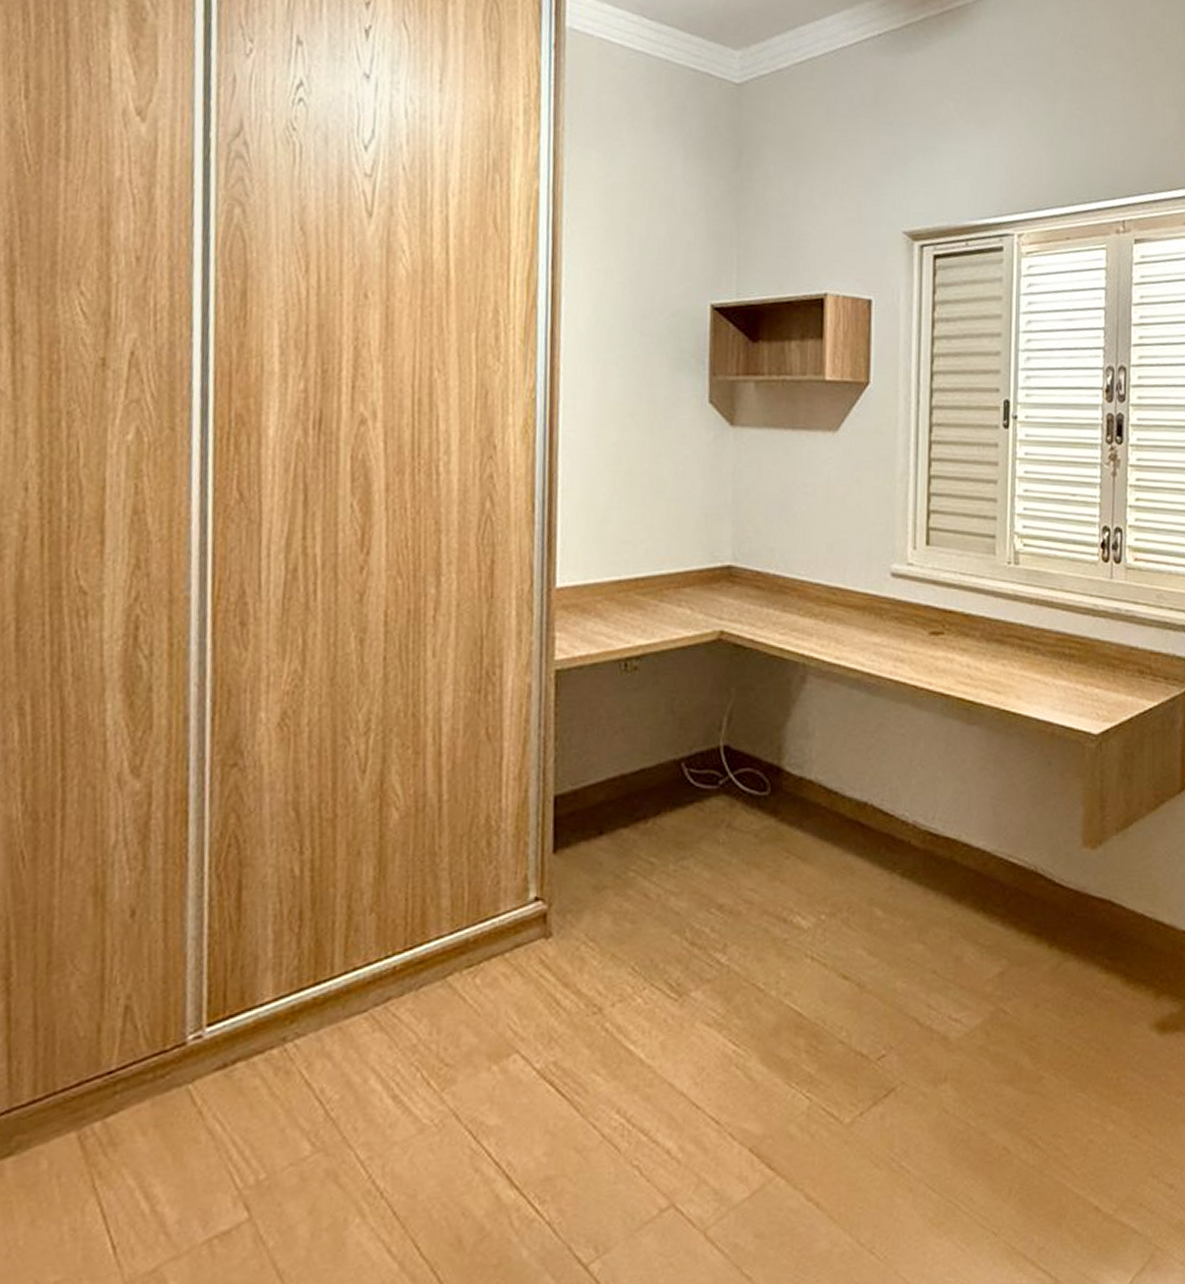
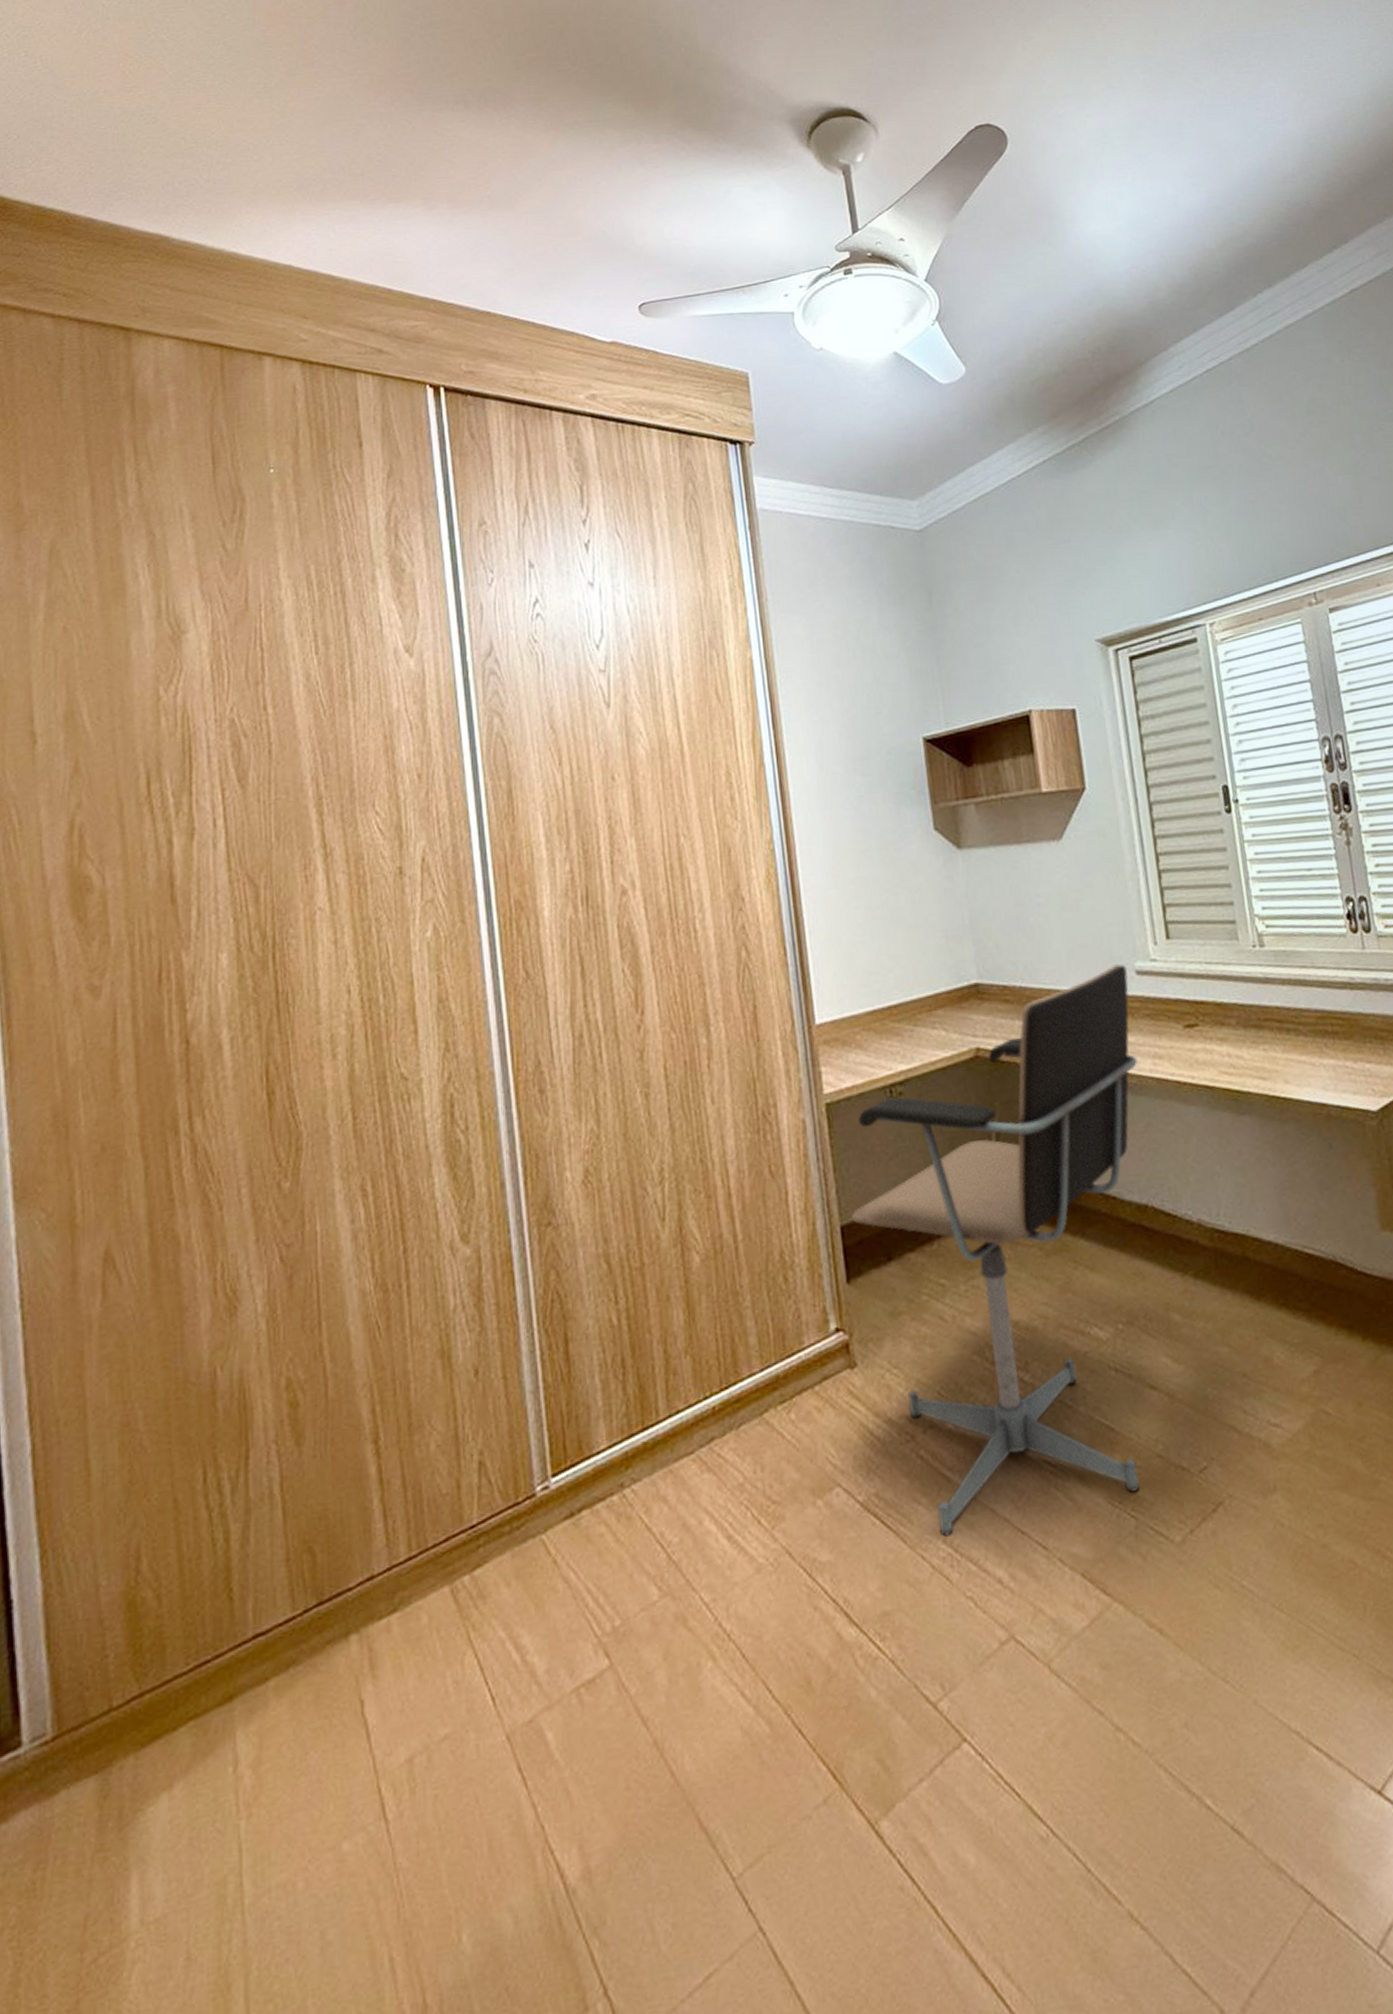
office chair: none [566,563,882,1107] -> present [850,963,1140,1537]

